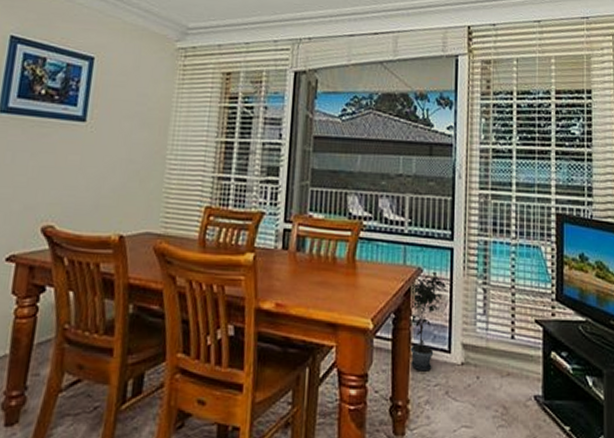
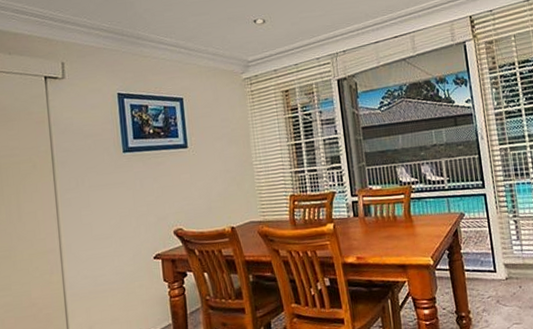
potted plant: present [410,272,446,371] -> none [458,214,485,289]

